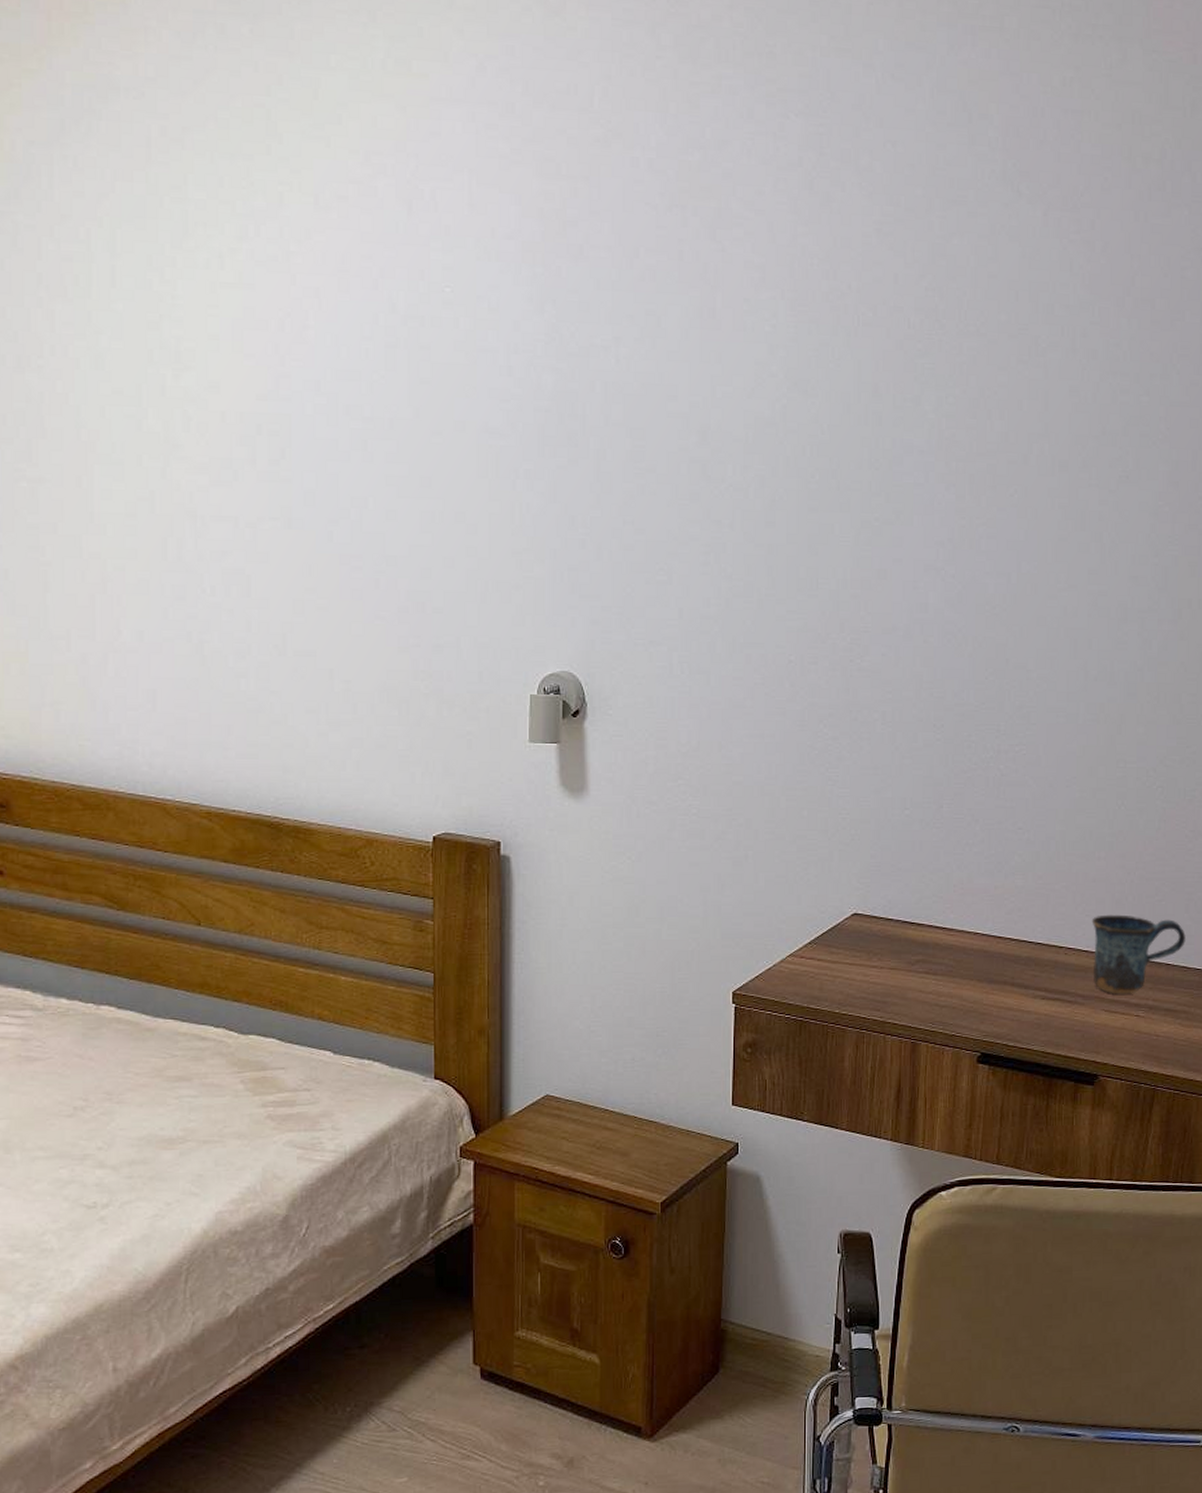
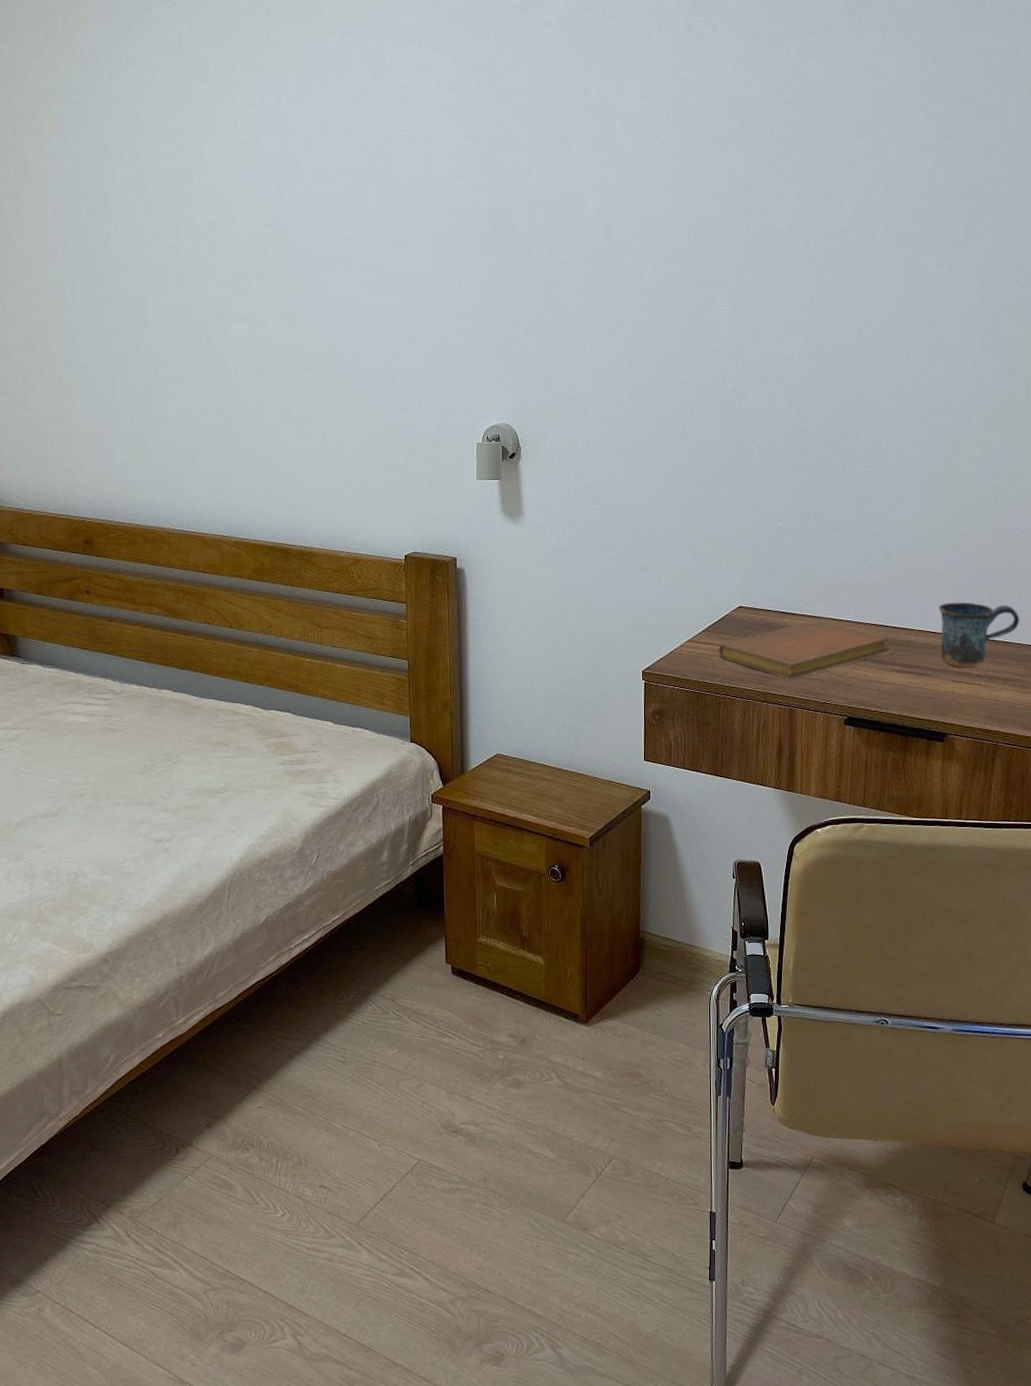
notebook: none [827,933,1032,1005] -> present [718,620,889,679]

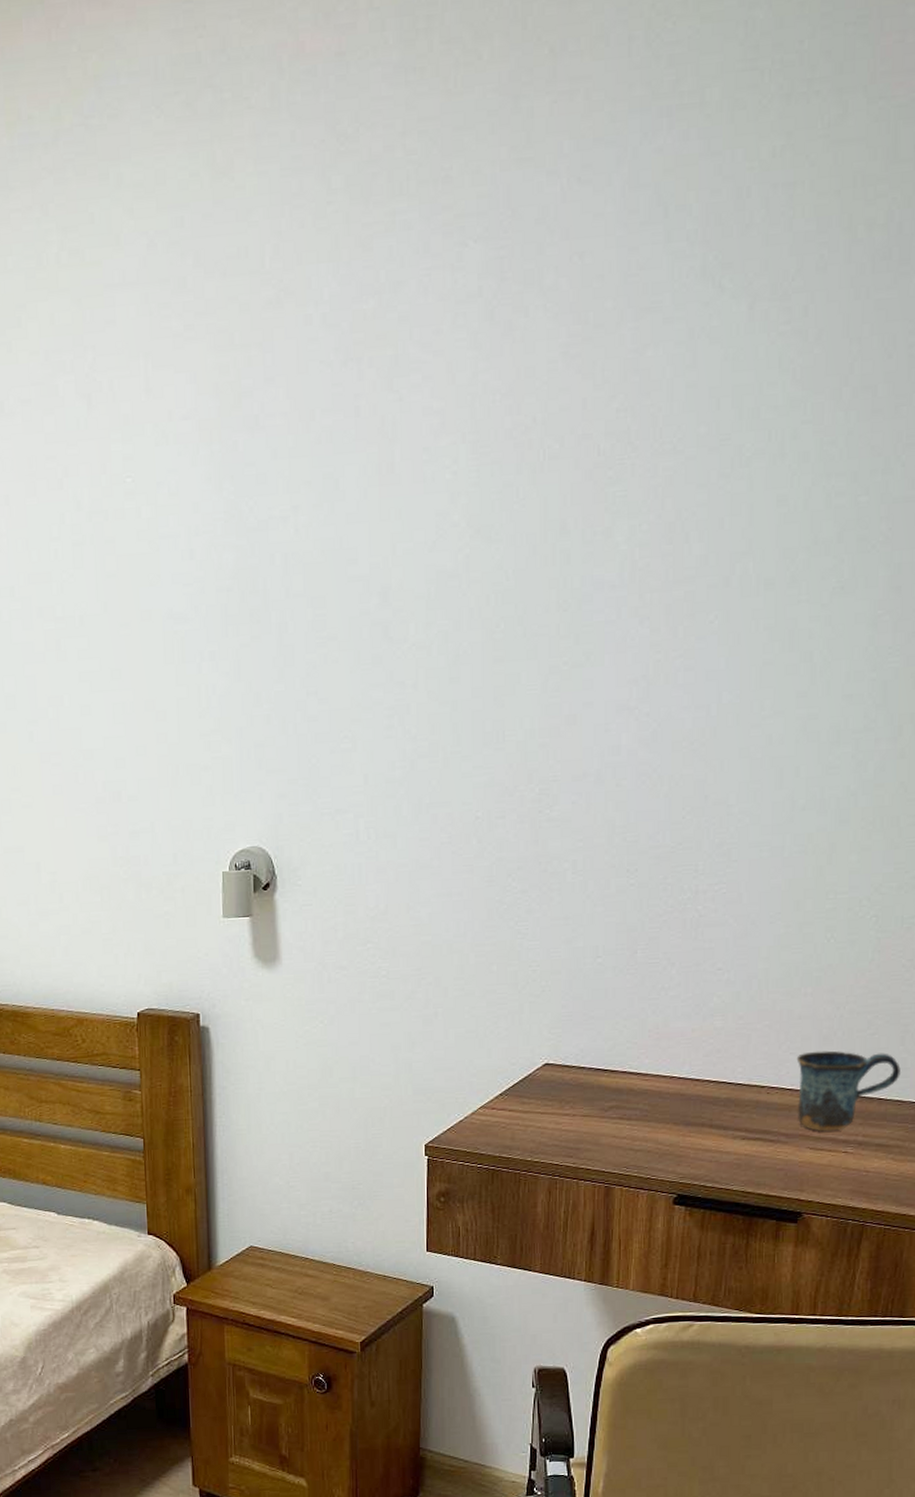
notebook: present [718,620,889,679] -> none [518,1078,732,1151]

